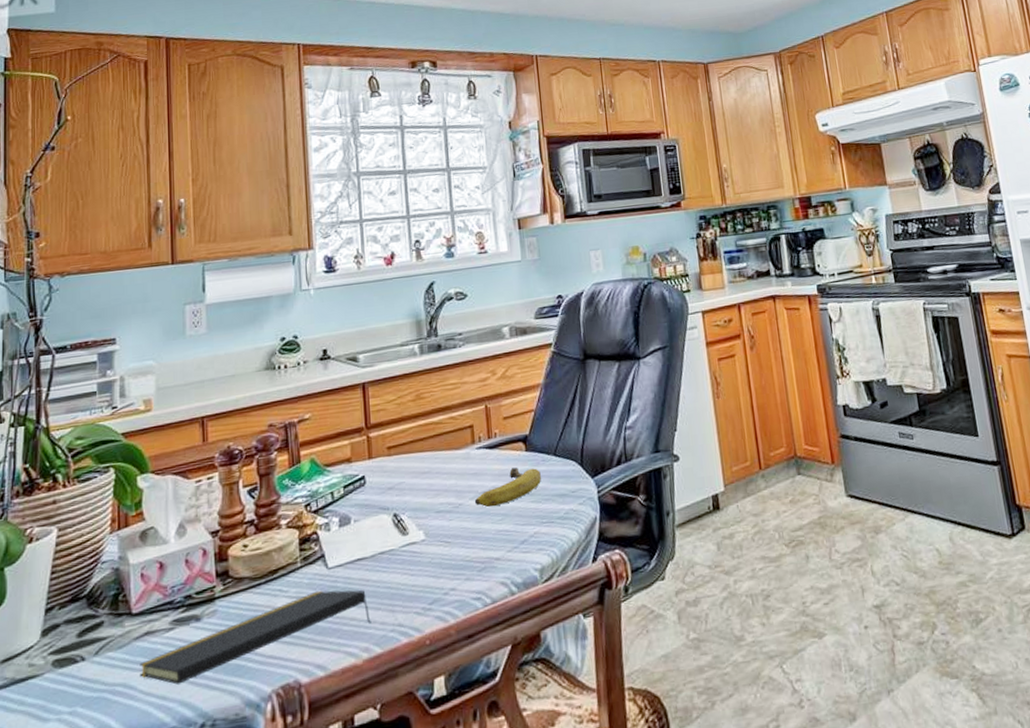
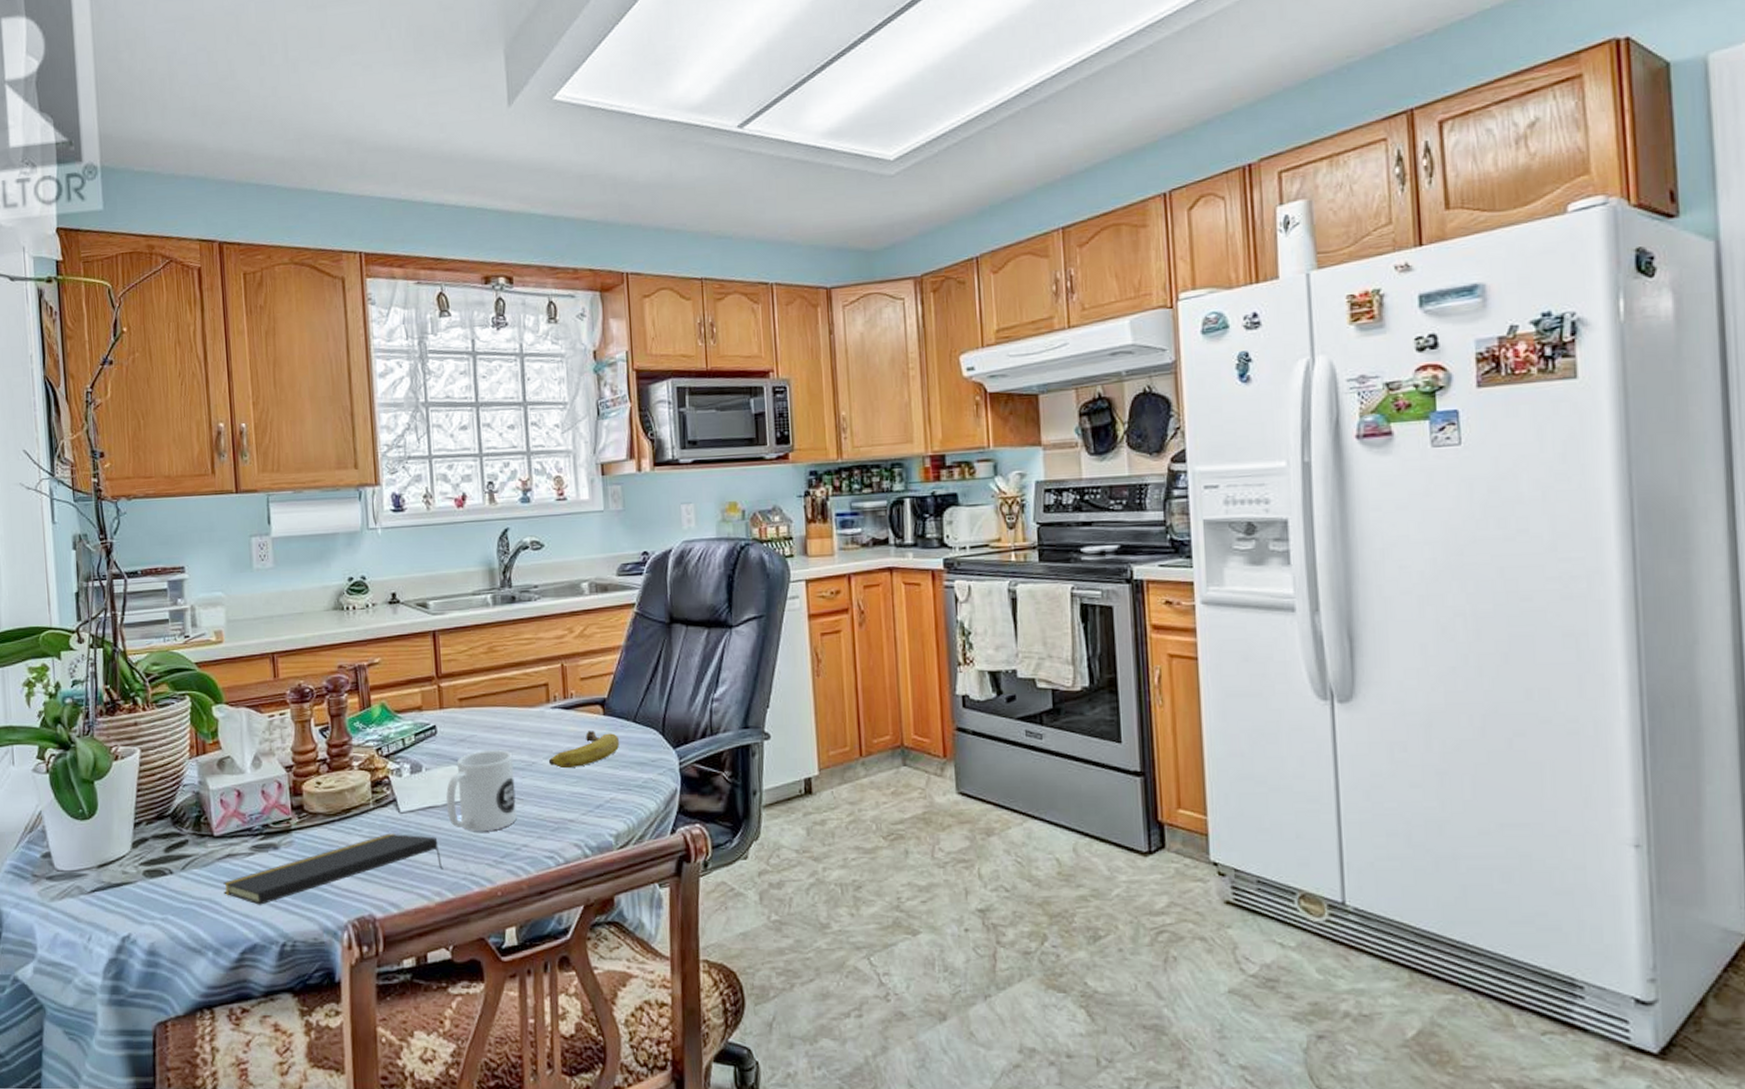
mug: none [375,494,444,580] -> present [446,750,517,831]

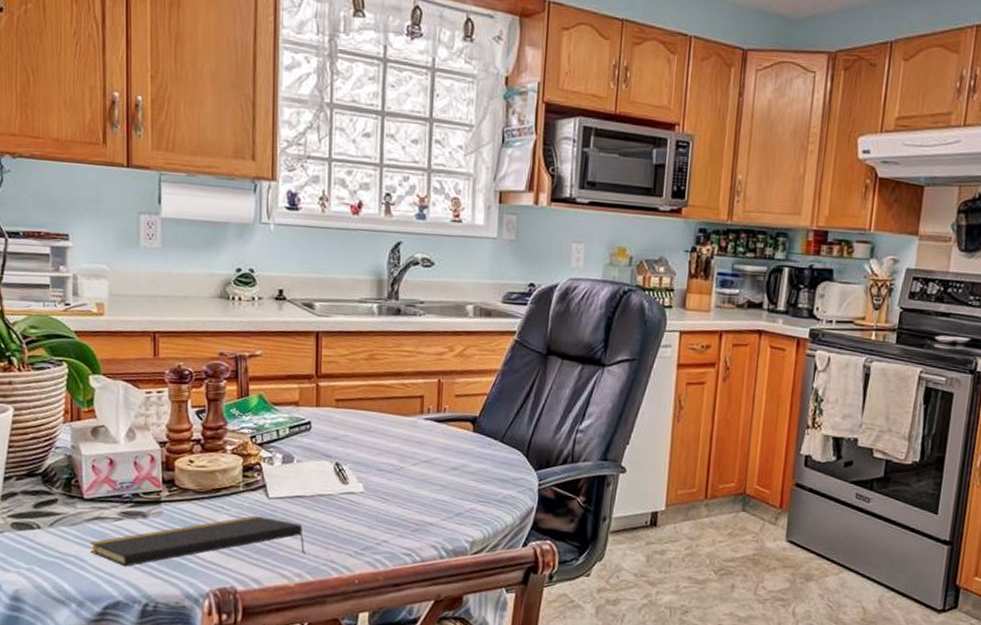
mug: present [446,750,517,831] -> none [314,450,383,525]
fruit: present [548,731,619,769] -> none [415,445,485,477]

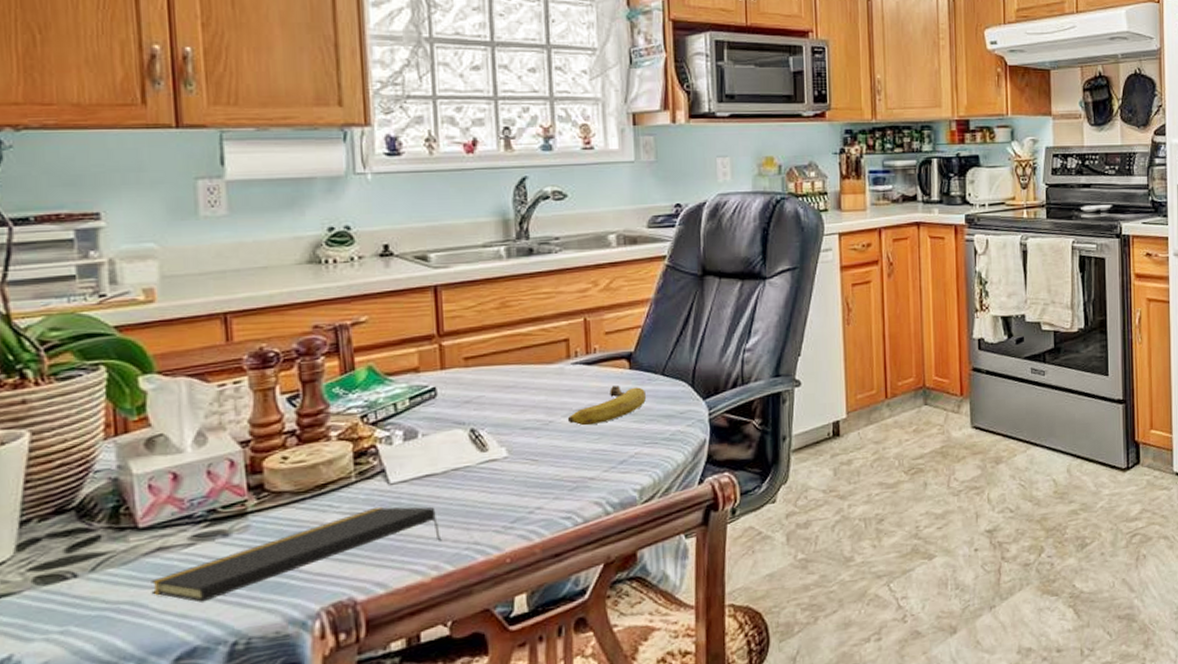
fruit: none [415,445,485,477] -> present [567,386,646,426]

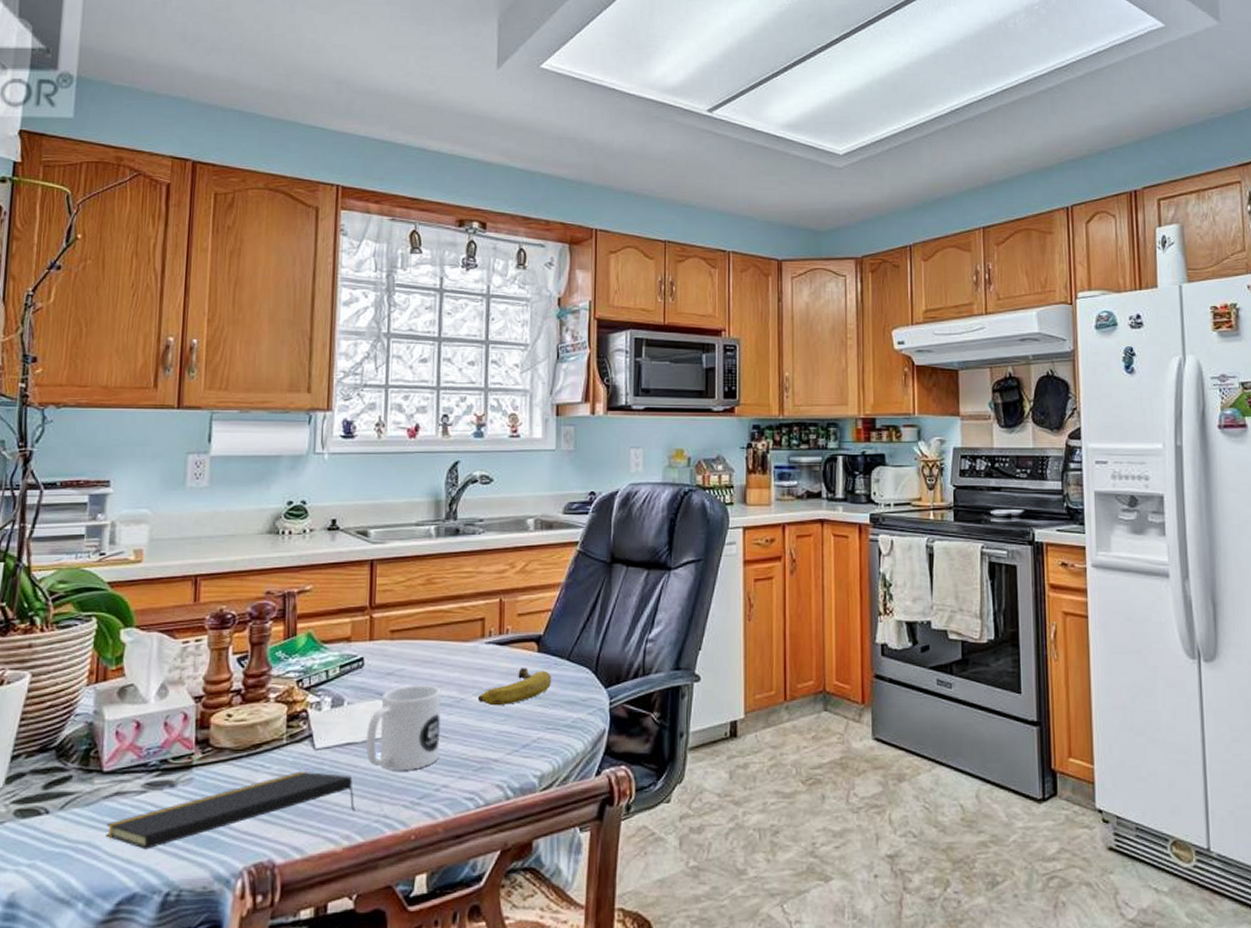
mug: none [447,410,530,498] -> present [366,685,441,770]

